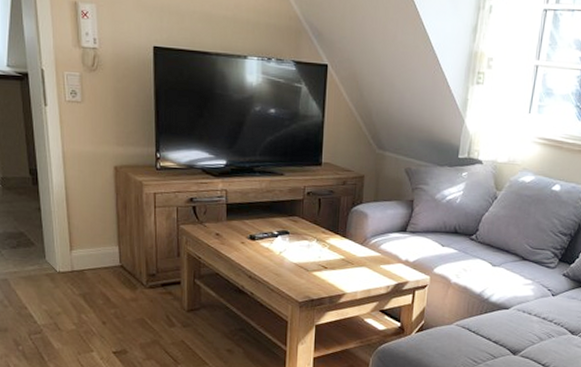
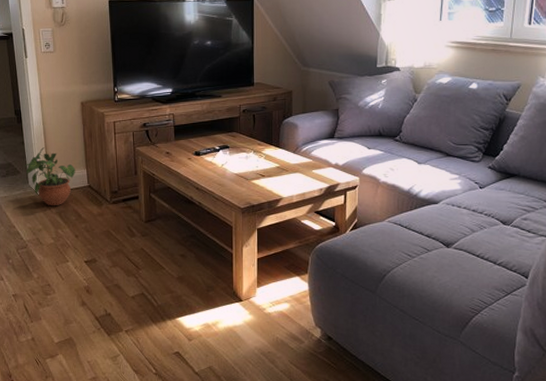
potted plant: none [40,216,105,287] -> present [24,147,76,206]

